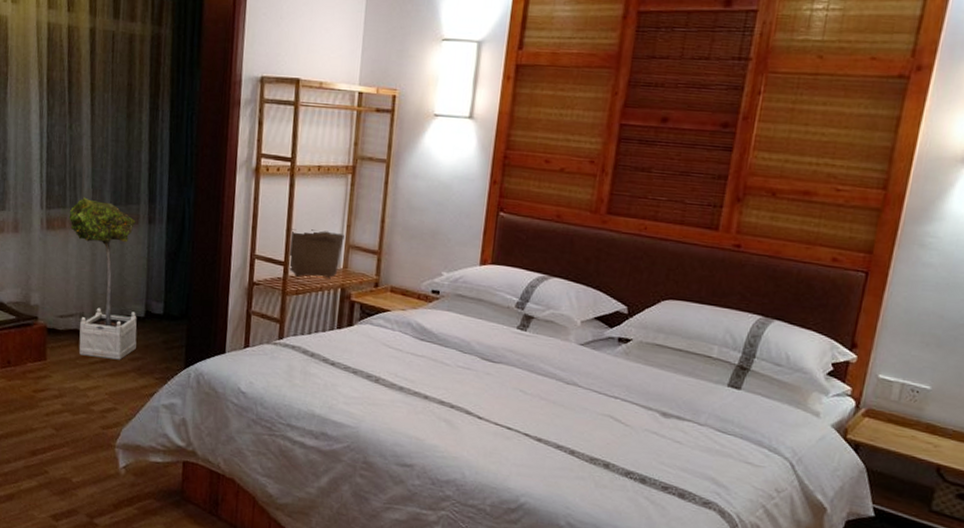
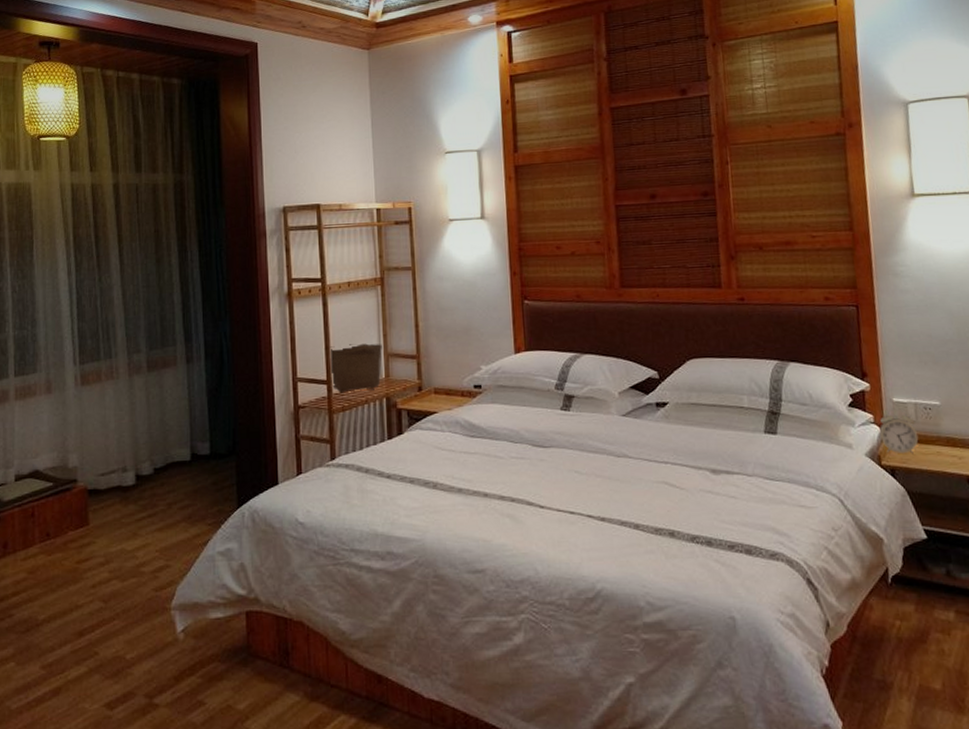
potted tree: present [68,197,137,360] -> none [104,347,184,513]
alarm clock: none [852,384,897,434] -> present [878,408,919,454]

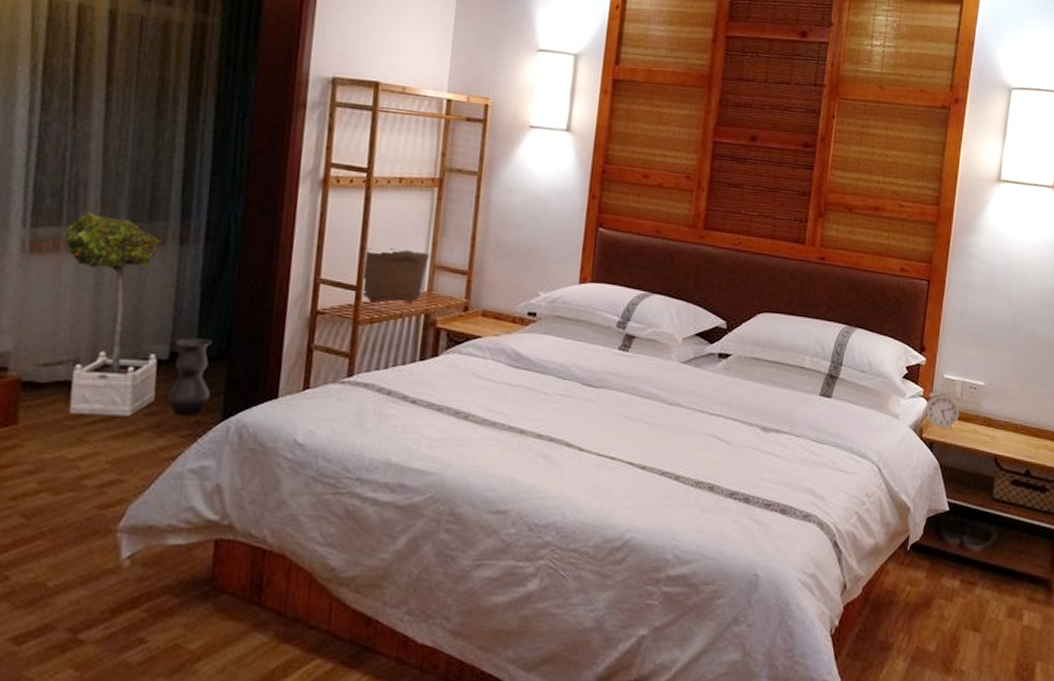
potted tree: none [104,347,184,513] -> present [64,212,162,417]
vase: none [193,439,225,506] -> present [167,337,213,415]

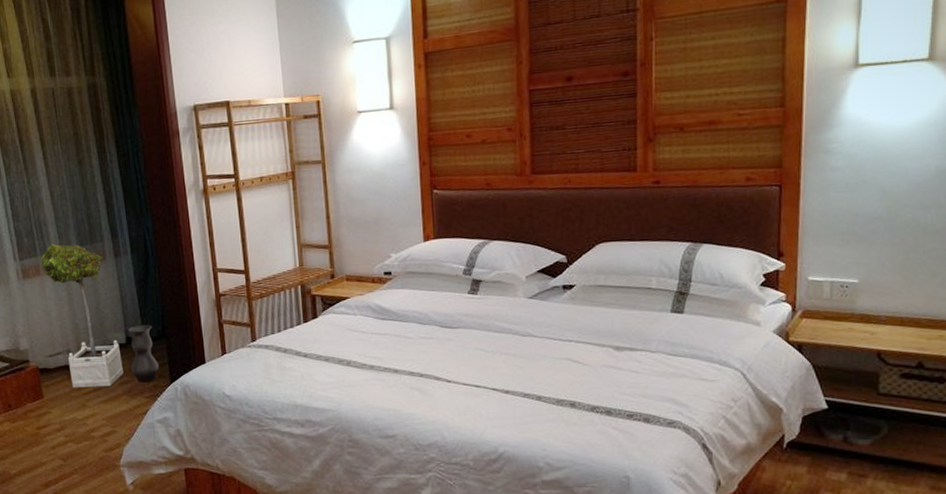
basket: present [361,248,429,303] -> none [246,235,296,282]
alarm clock: present [925,384,960,430] -> none [790,287,831,330]

